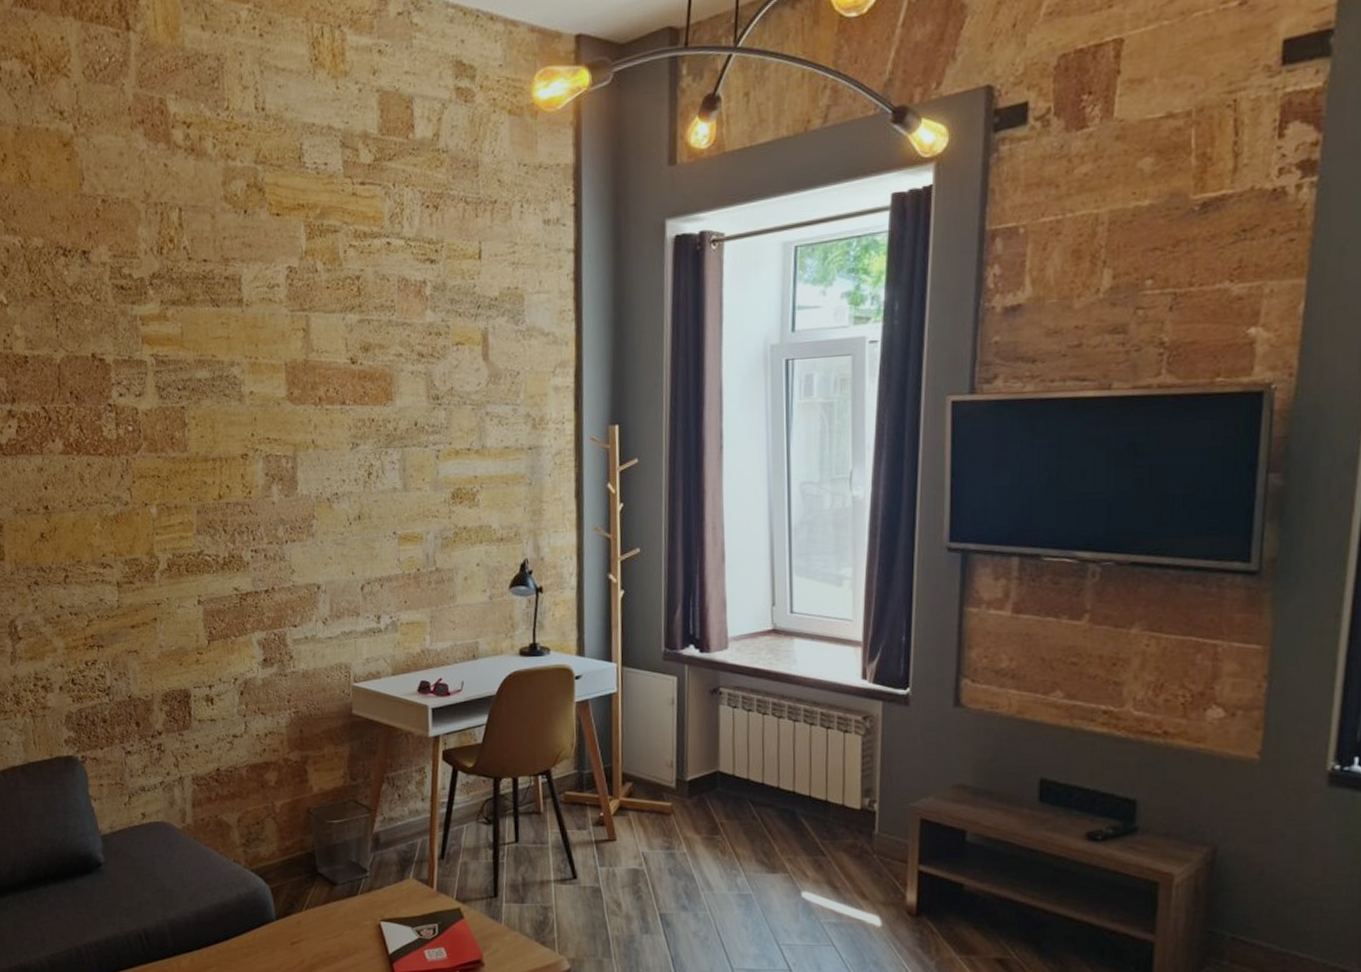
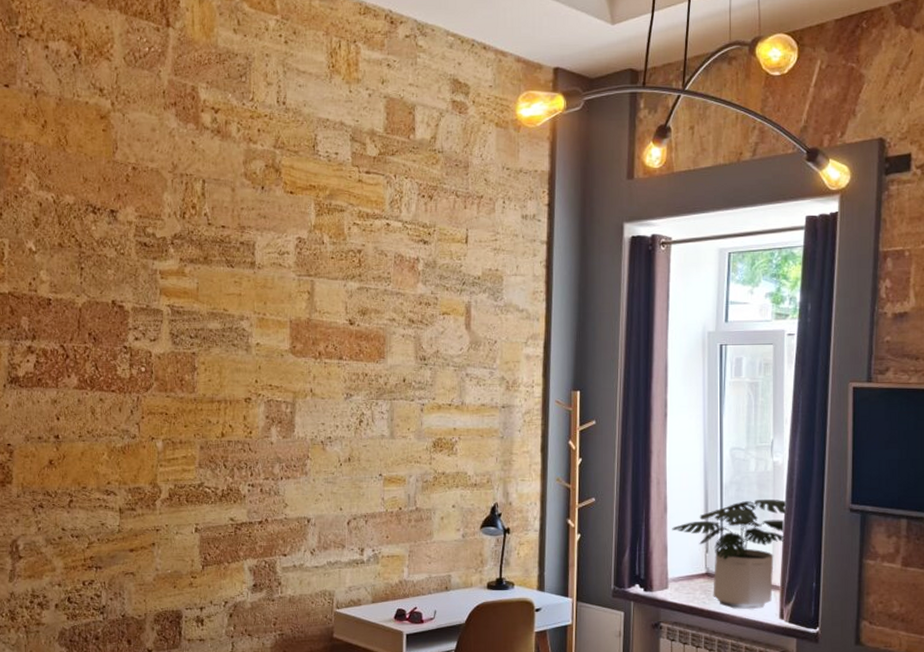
potted plant: none [731,540,871,670] -> present [672,500,788,610]

